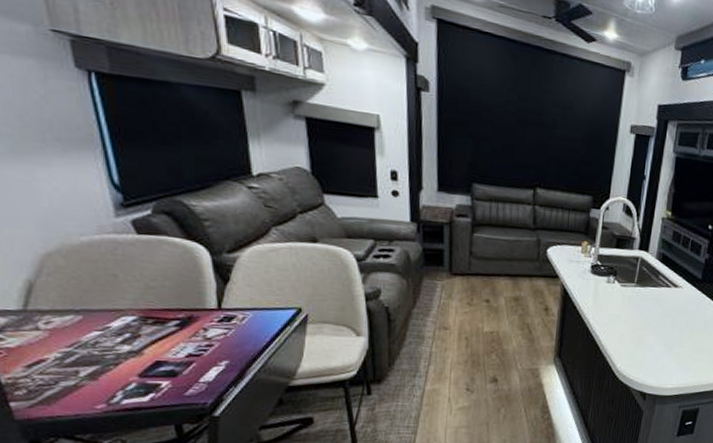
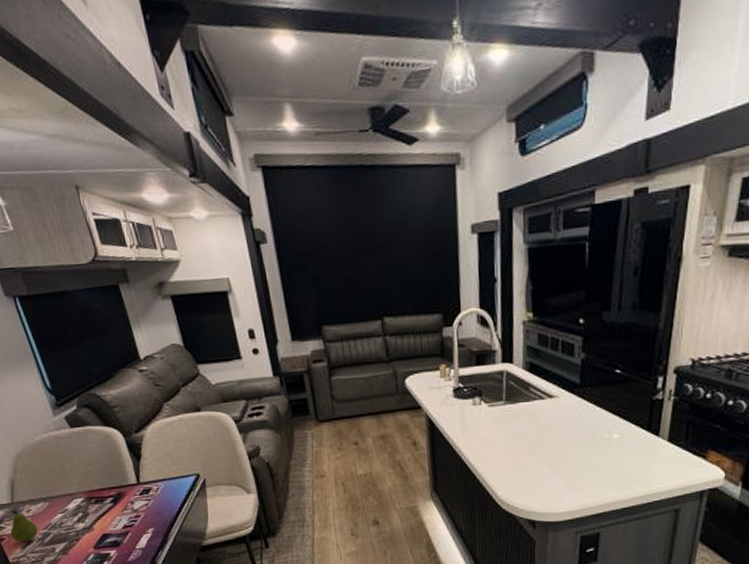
fruit: none [11,319,58,360] -> present [10,509,38,542]

